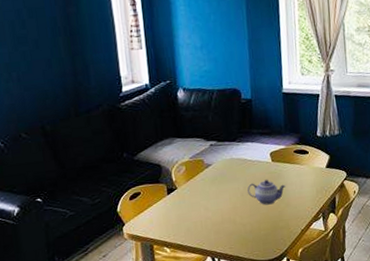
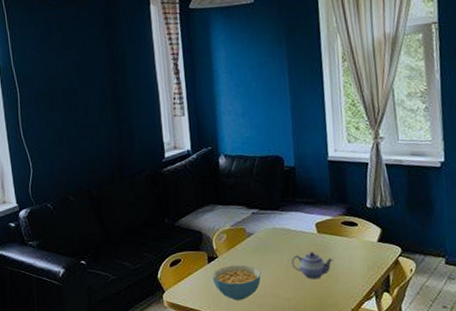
cereal bowl: none [171,194,219,229] -> present [212,264,261,300]

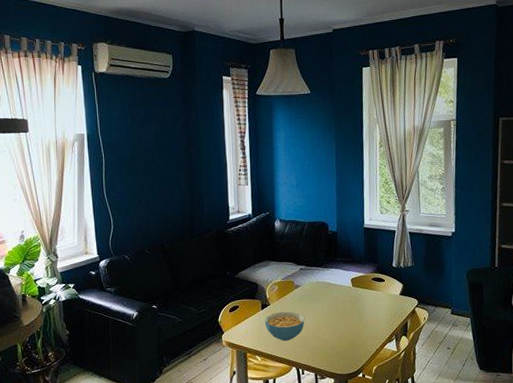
teapot: present [292,251,333,280] -> none [330,301,364,325]

